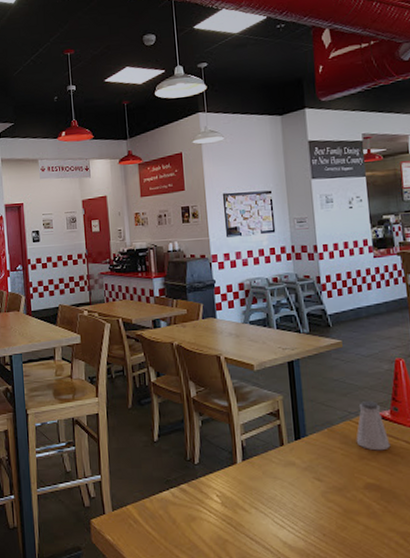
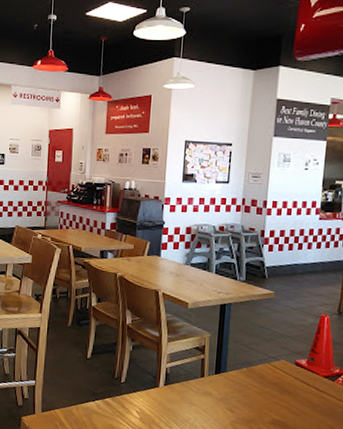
saltshaker: present [356,400,391,451] -> none [270,347,302,394]

